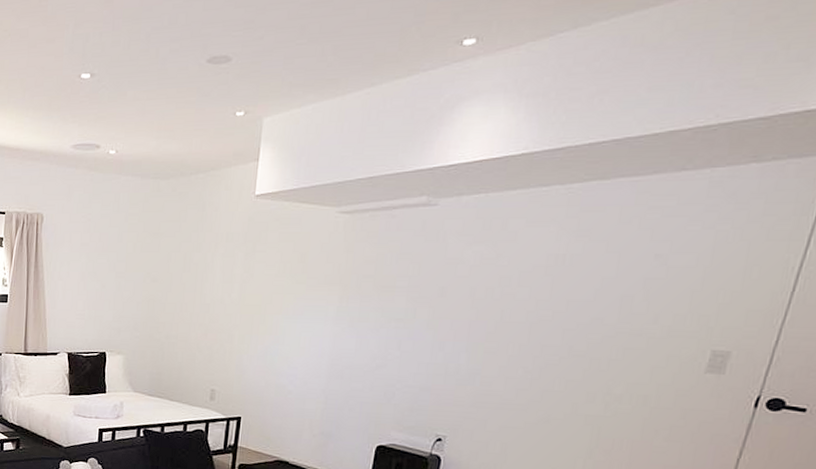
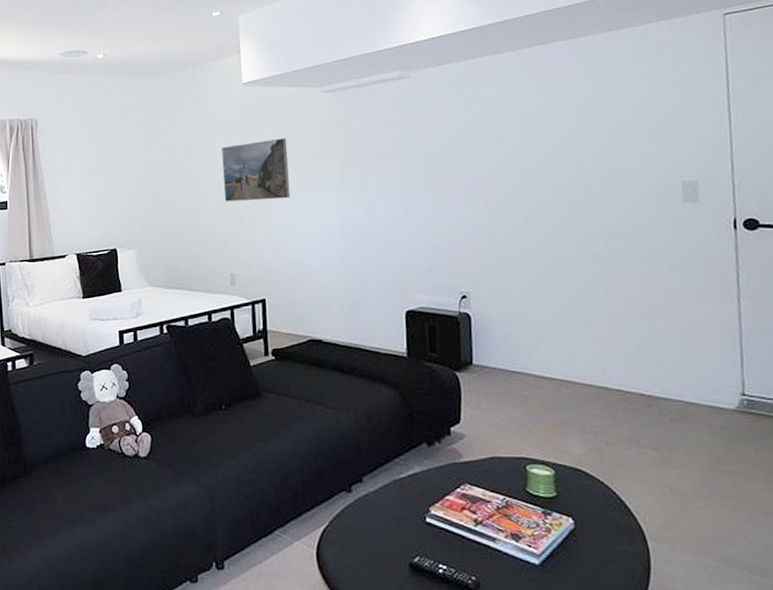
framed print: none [217,258,291,322] -> present [221,137,291,202]

